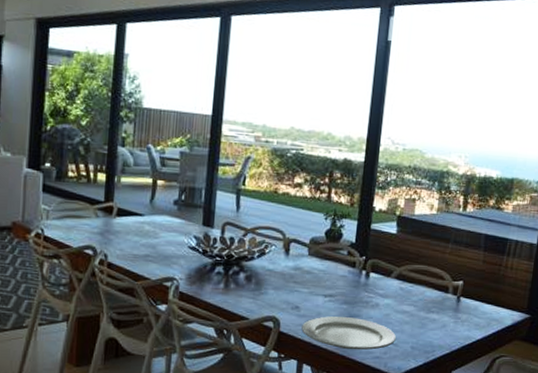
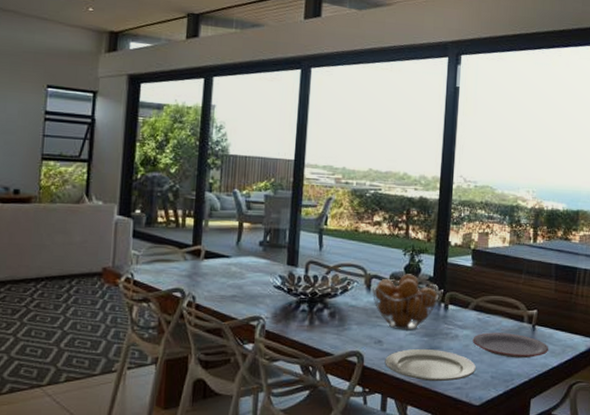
fruit basket: none [290,239,361,297] -> present [372,274,440,331]
plate: none [393,302,474,330] -> present [472,332,549,359]

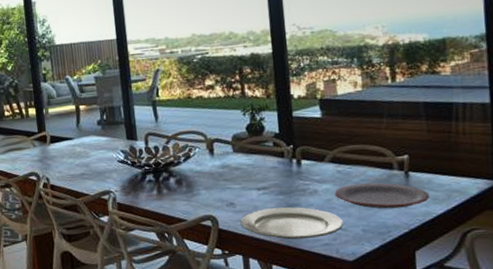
fruit basket: present [372,274,440,331] -> none [215,133,289,191]

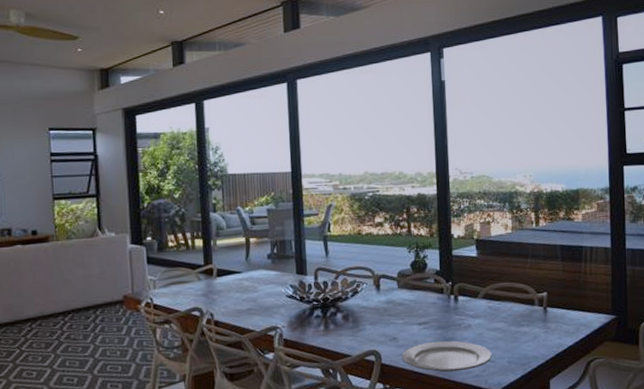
plate: present [334,182,430,209] -> none [485,317,563,342]

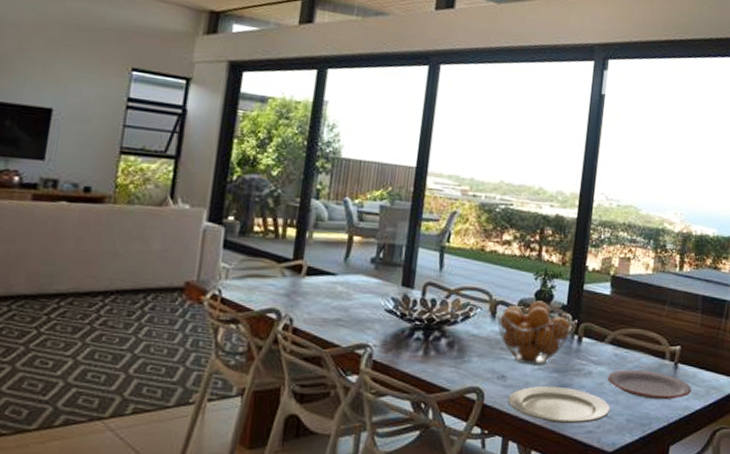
fruit basket: none [381,270,448,326] -> present [497,301,573,365]
plate: none [485,317,563,342] -> present [607,370,692,400]

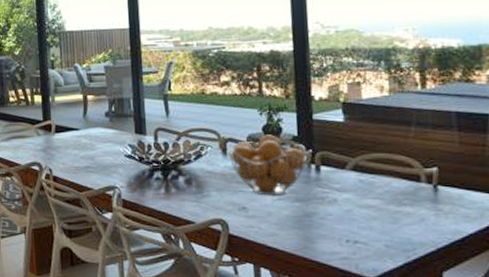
plate: present [508,385,611,424] -> none [252,214,365,251]
plate: present [607,370,692,400] -> none [355,195,461,225]

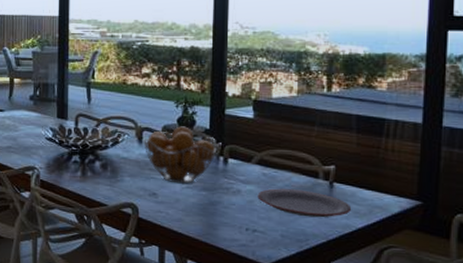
plate: none [355,195,461,225] -> present [257,188,352,218]

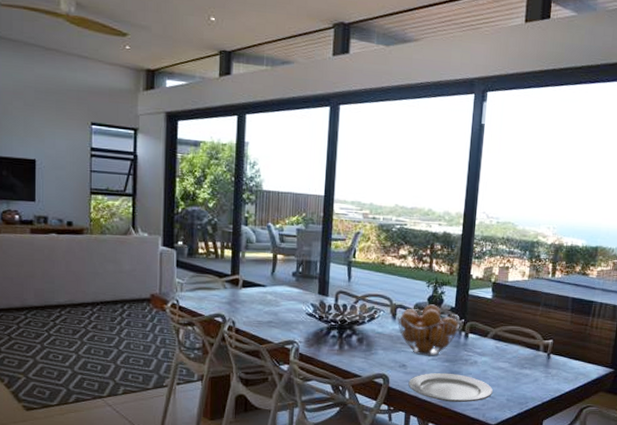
plate: none [161,202,264,238] -> present [408,372,494,403]
plate: present [257,188,352,218] -> none [490,359,563,384]

